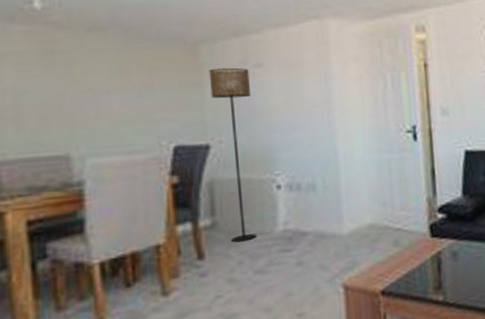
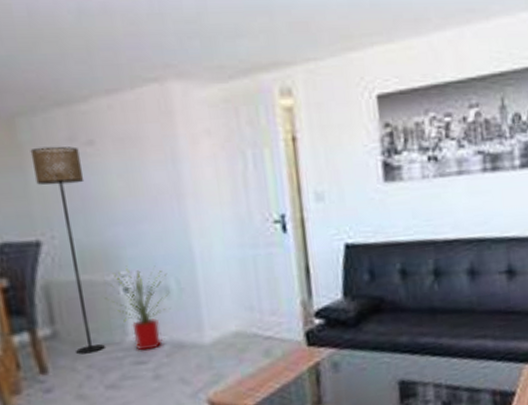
house plant: none [260,166,316,240] -> present [104,265,171,351]

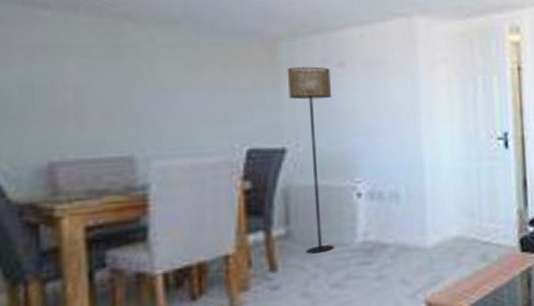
house plant: present [104,265,171,351] -> none [338,173,399,252]

